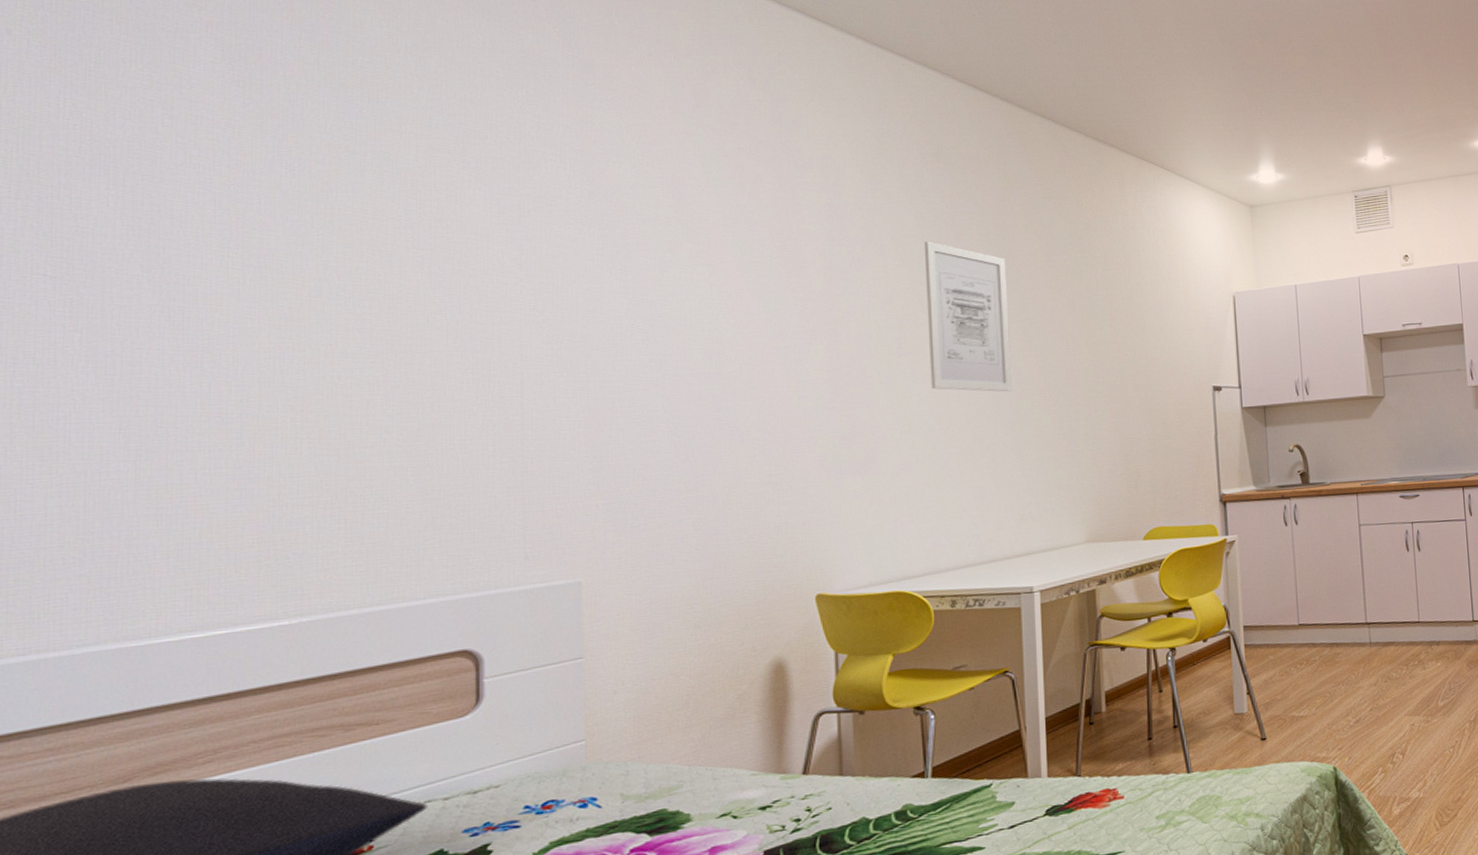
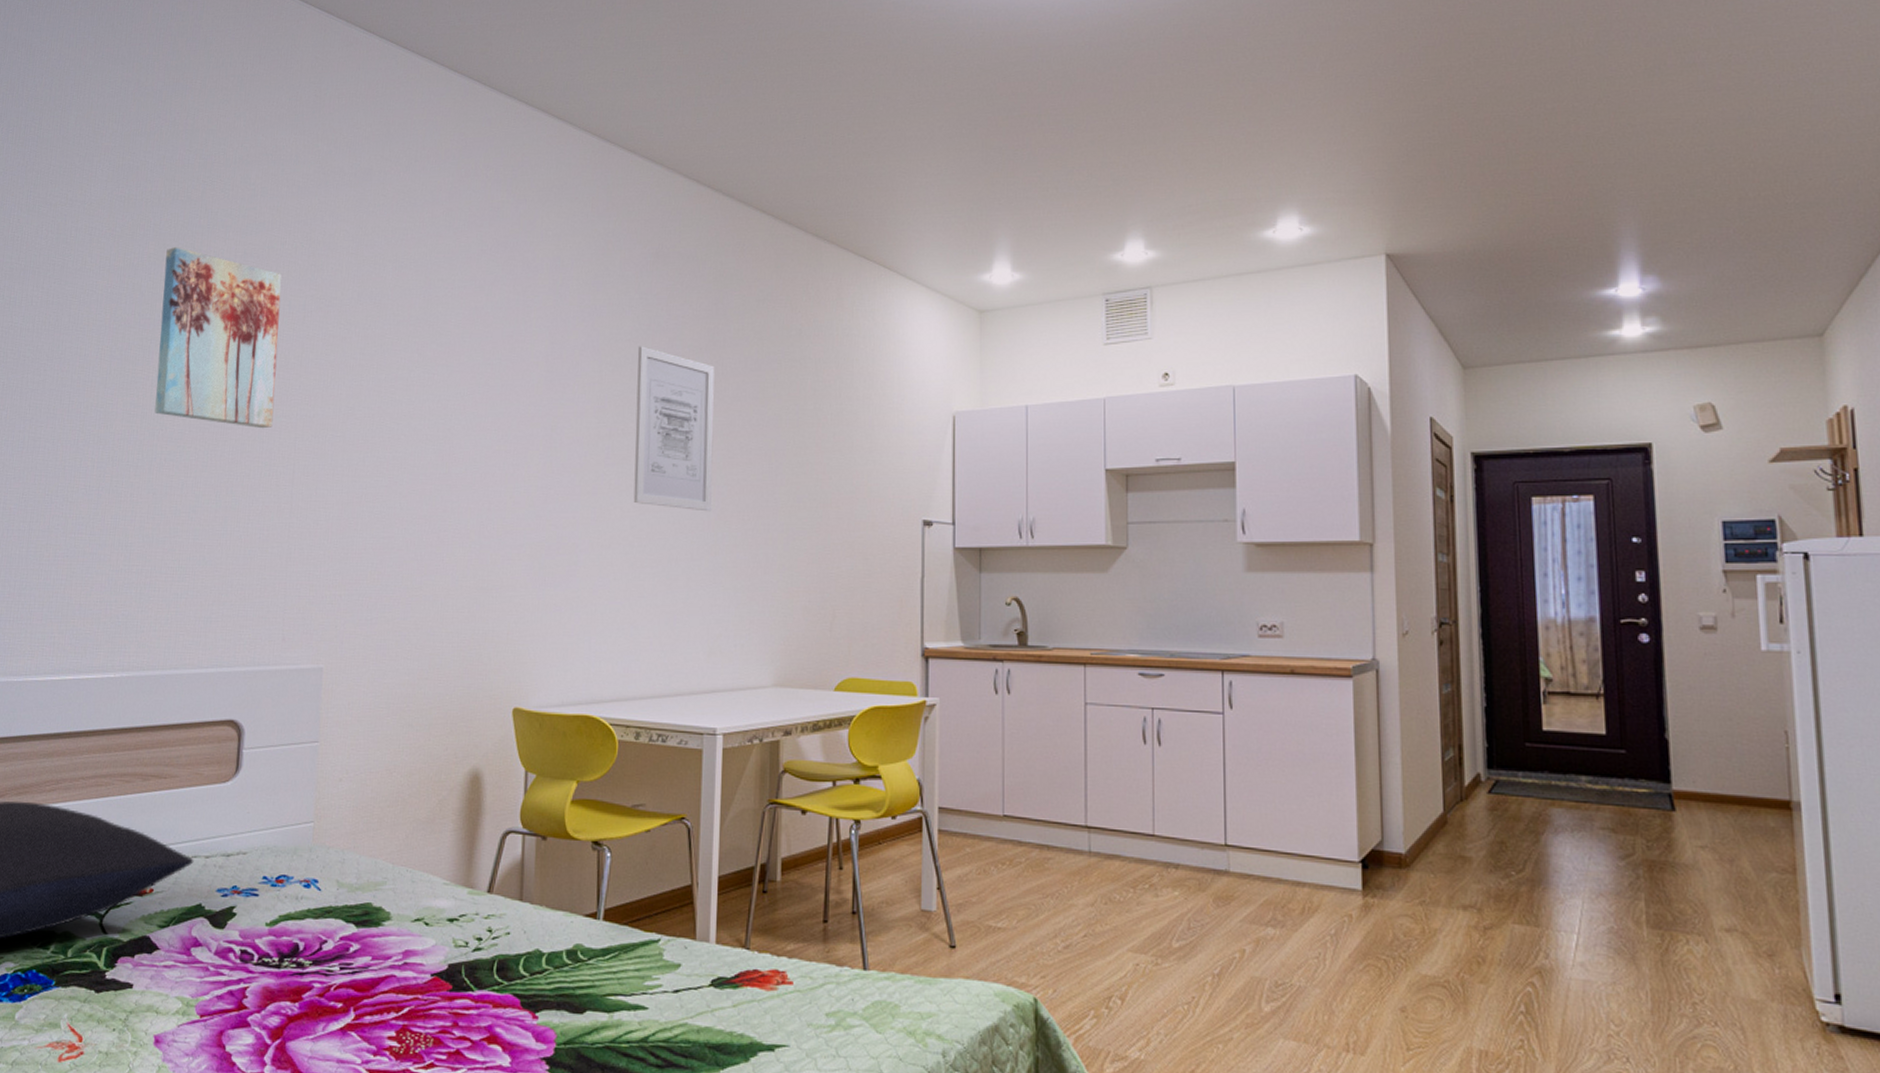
wall art: none [314,140,488,338] -> present [154,247,282,429]

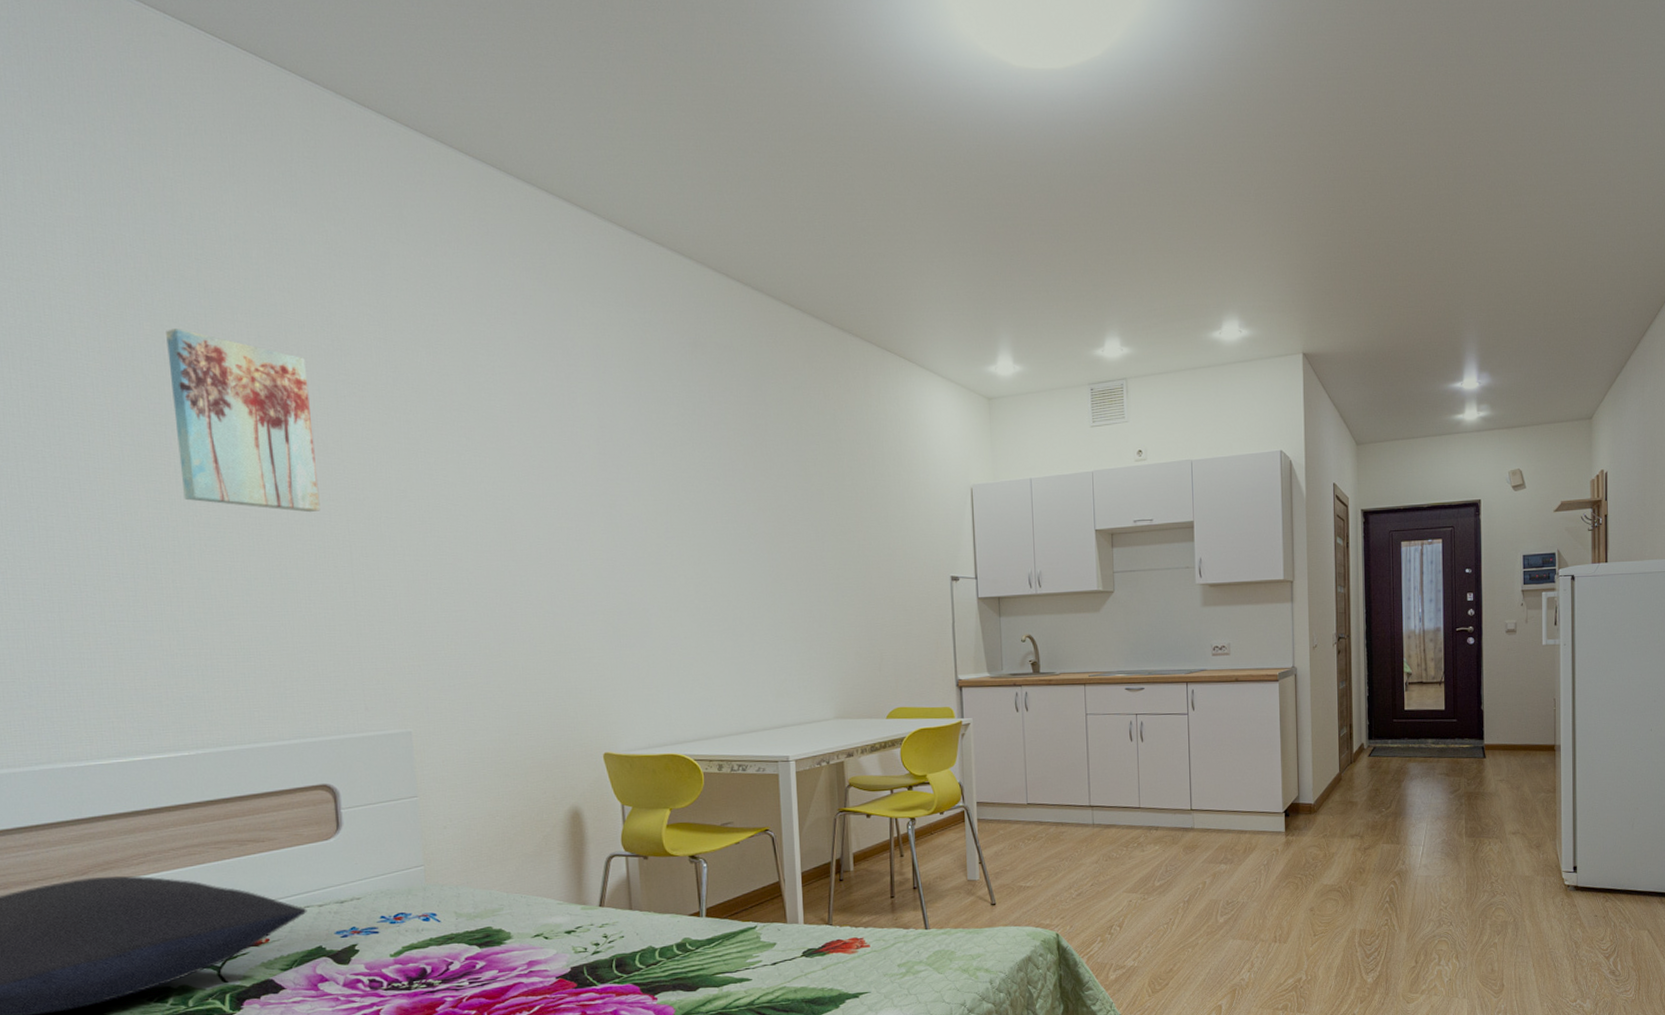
wall art: present [633,346,715,512] -> none [685,430,769,576]

